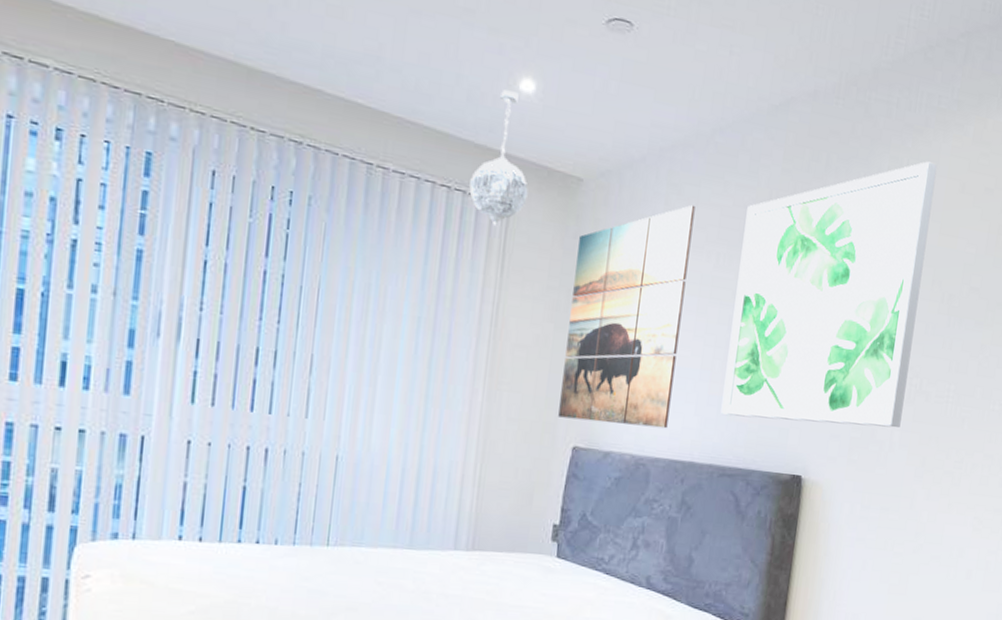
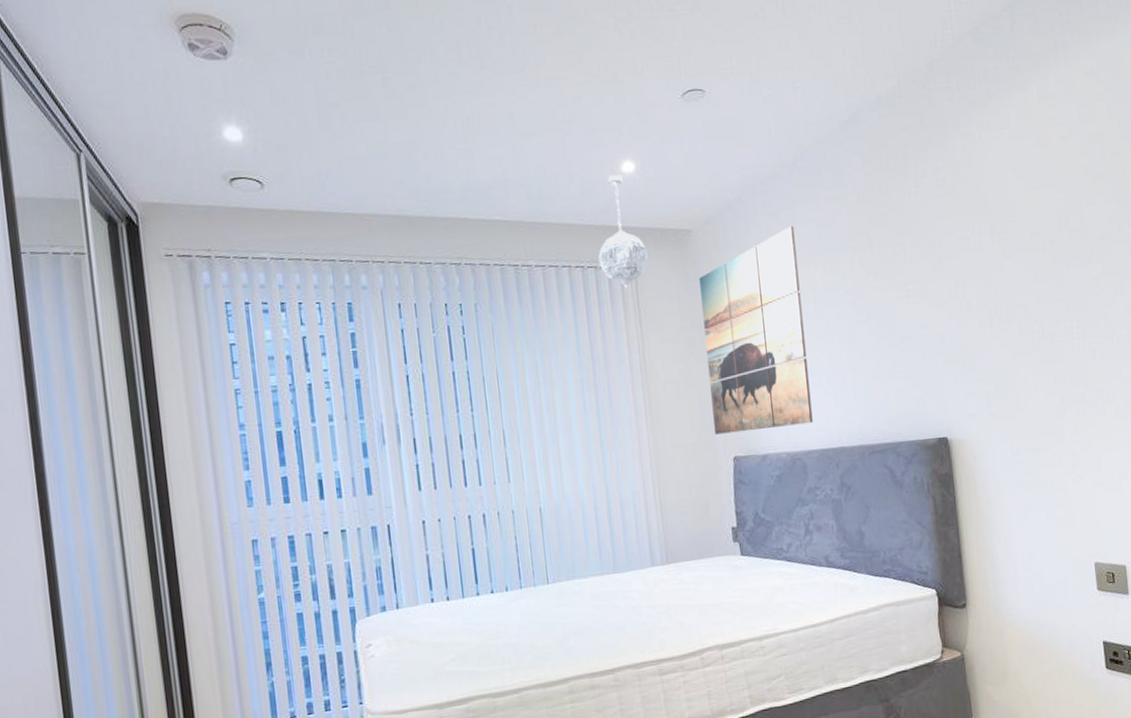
wall art: present [720,161,938,428] -> none [840,128,1032,399]

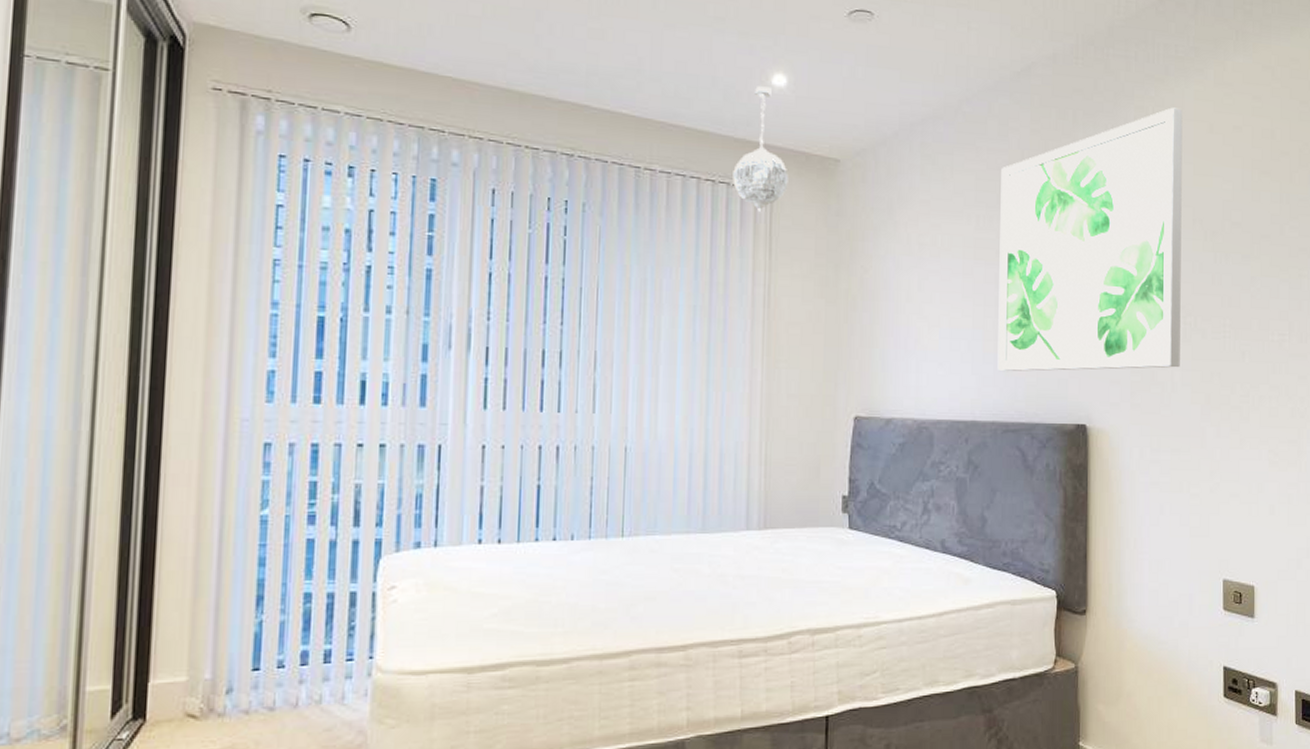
wall art: present [699,225,813,435] -> none [837,172,951,391]
wall art: none [840,128,1032,399] -> present [997,107,1183,372]

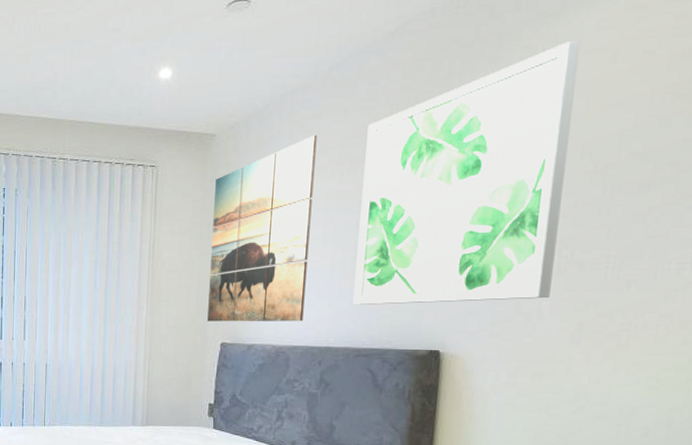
pendant light: present [733,86,789,213] -> none [126,80,171,185]
wall art: none [837,172,951,391] -> present [207,134,317,322]

